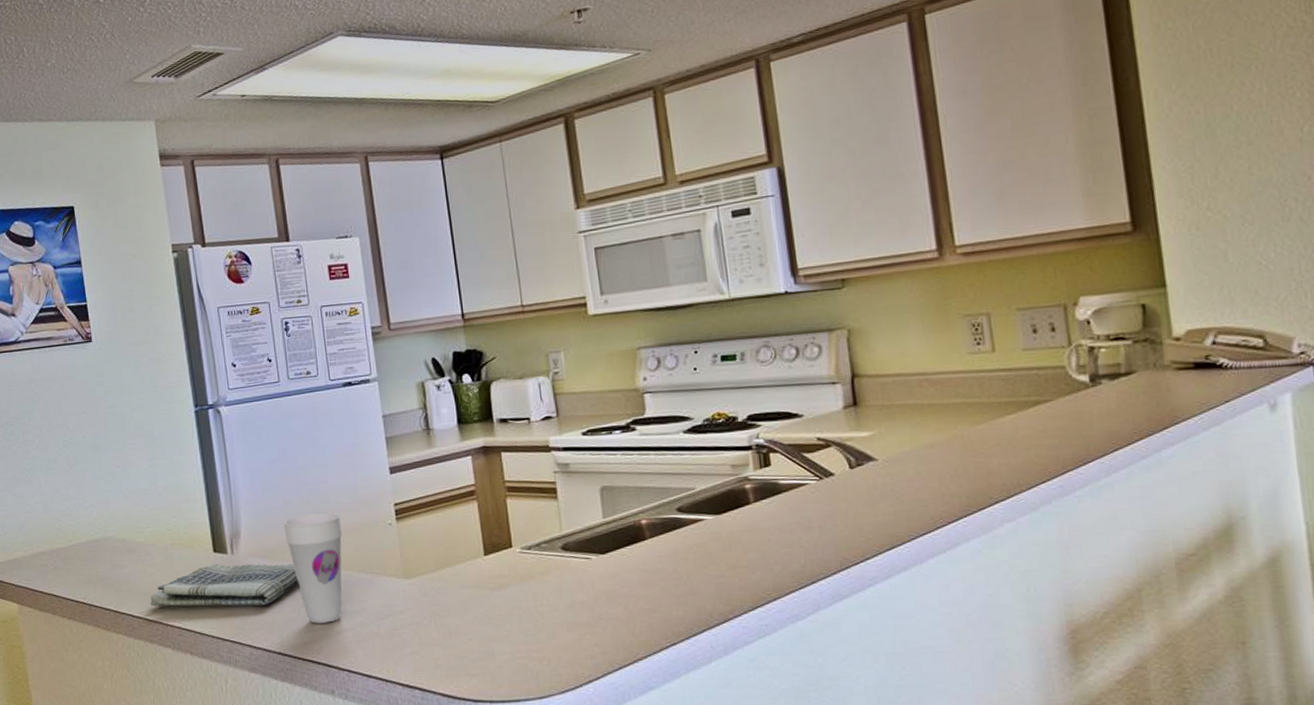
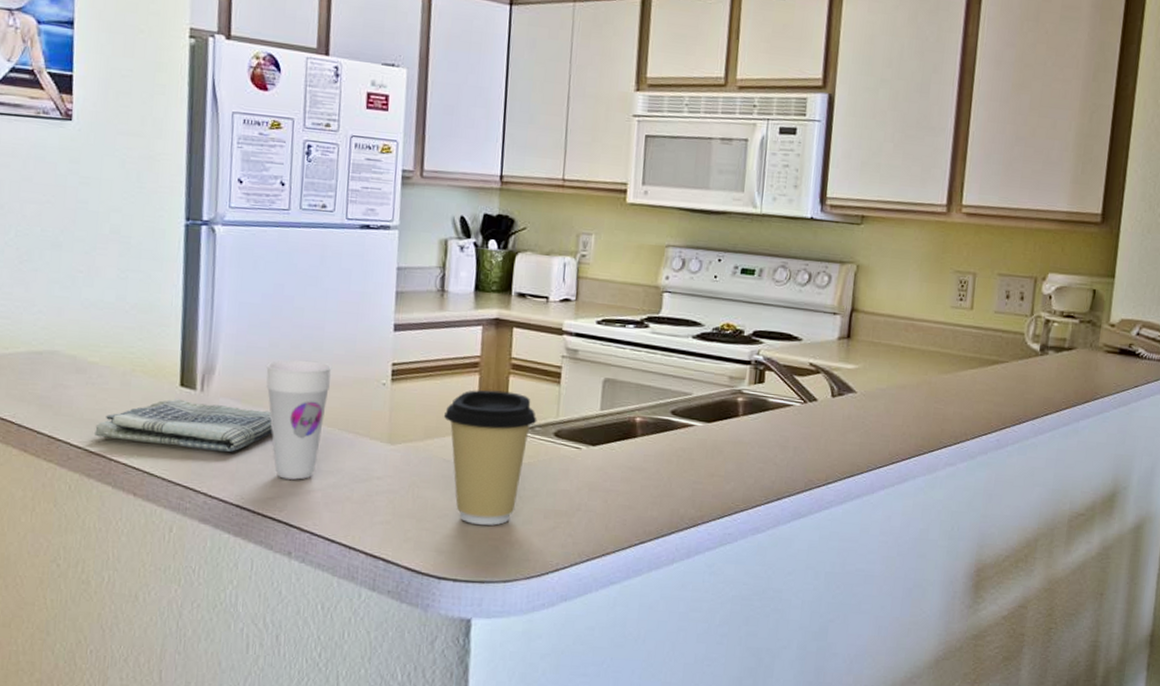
coffee cup: none [450,513,542,645] -> present [443,389,537,526]

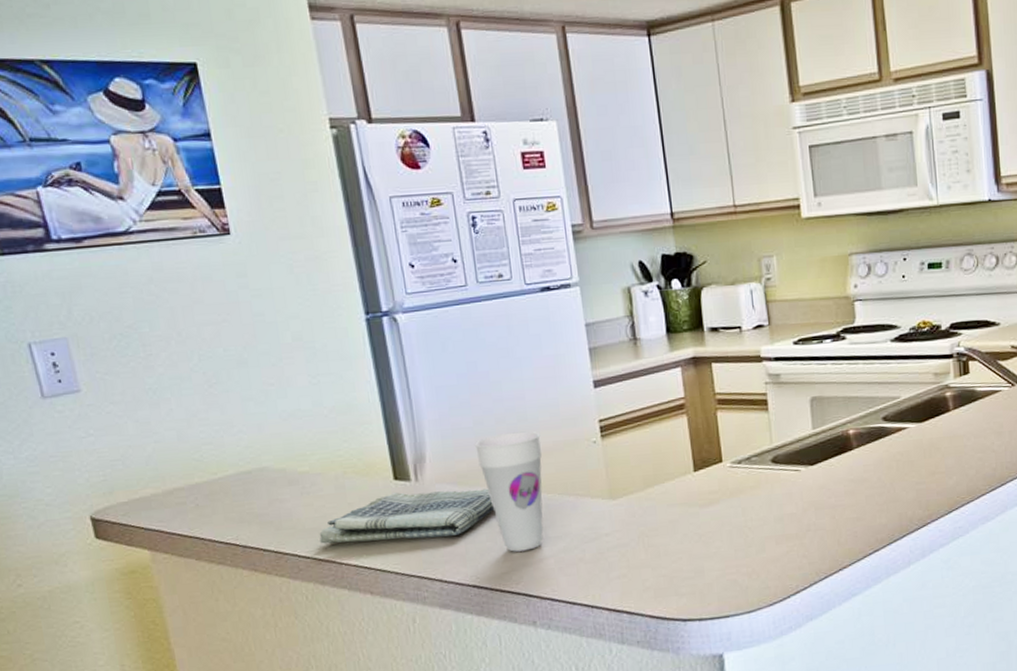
coffee cup: present [443,389,537,526] -> none [659,427,752,563]

